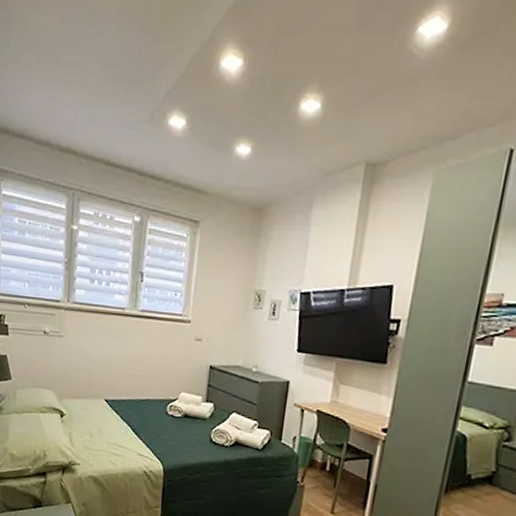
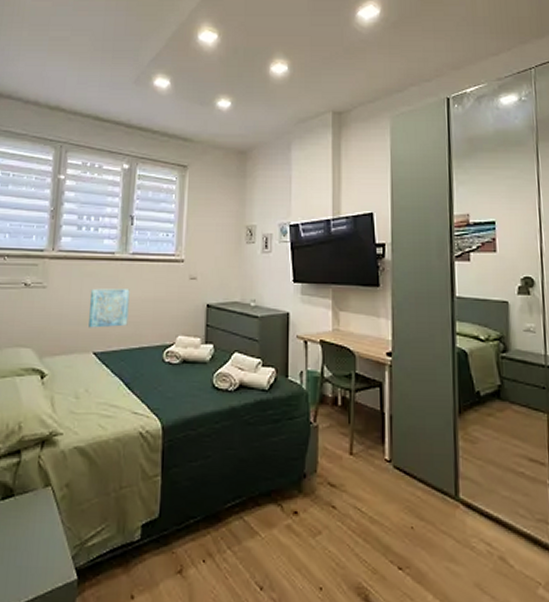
wall art: none [101,341,138,379] -> present [89,288,130,328]

